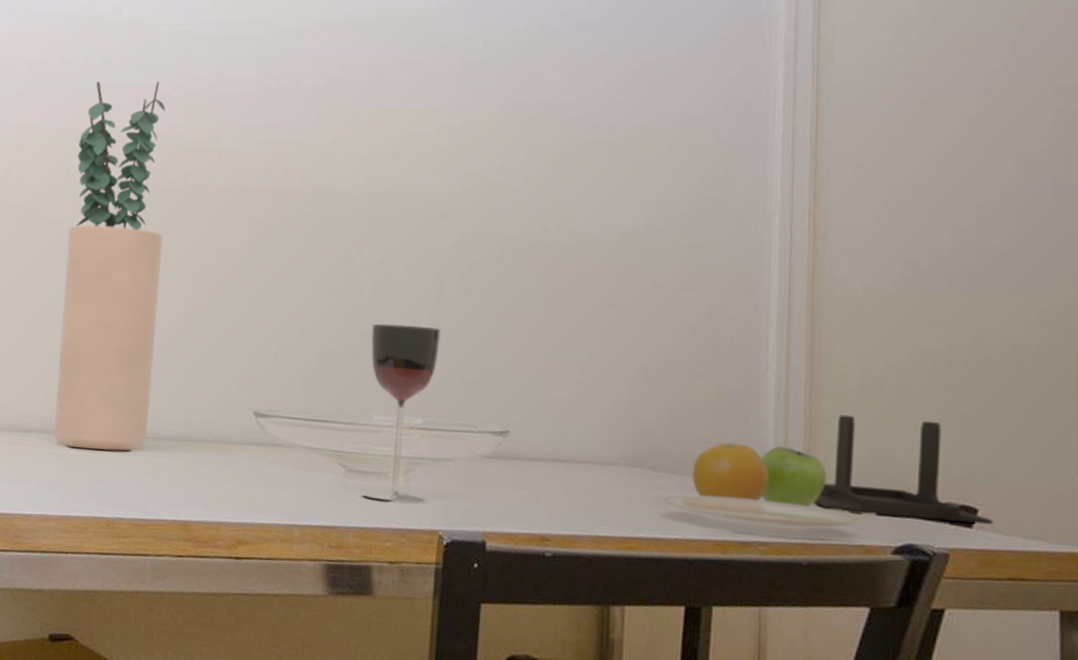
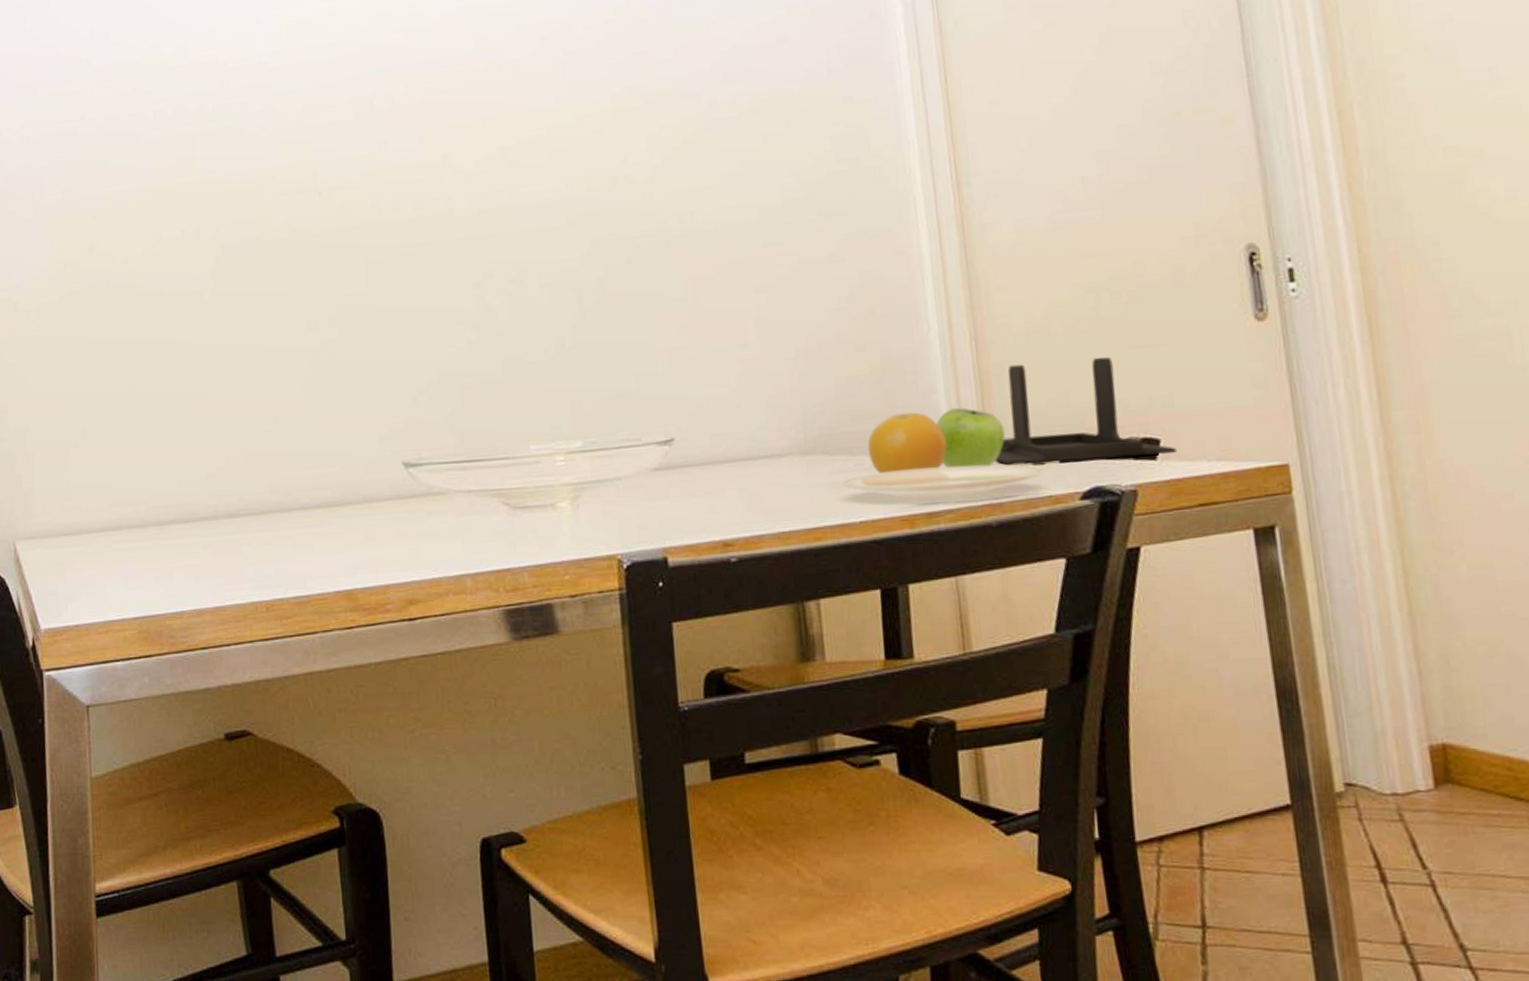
vase: present [53,81,166,451] -> none [165,123,293,533]
wineglass: present [362,323,441,503] -> none [512,342,601,533]

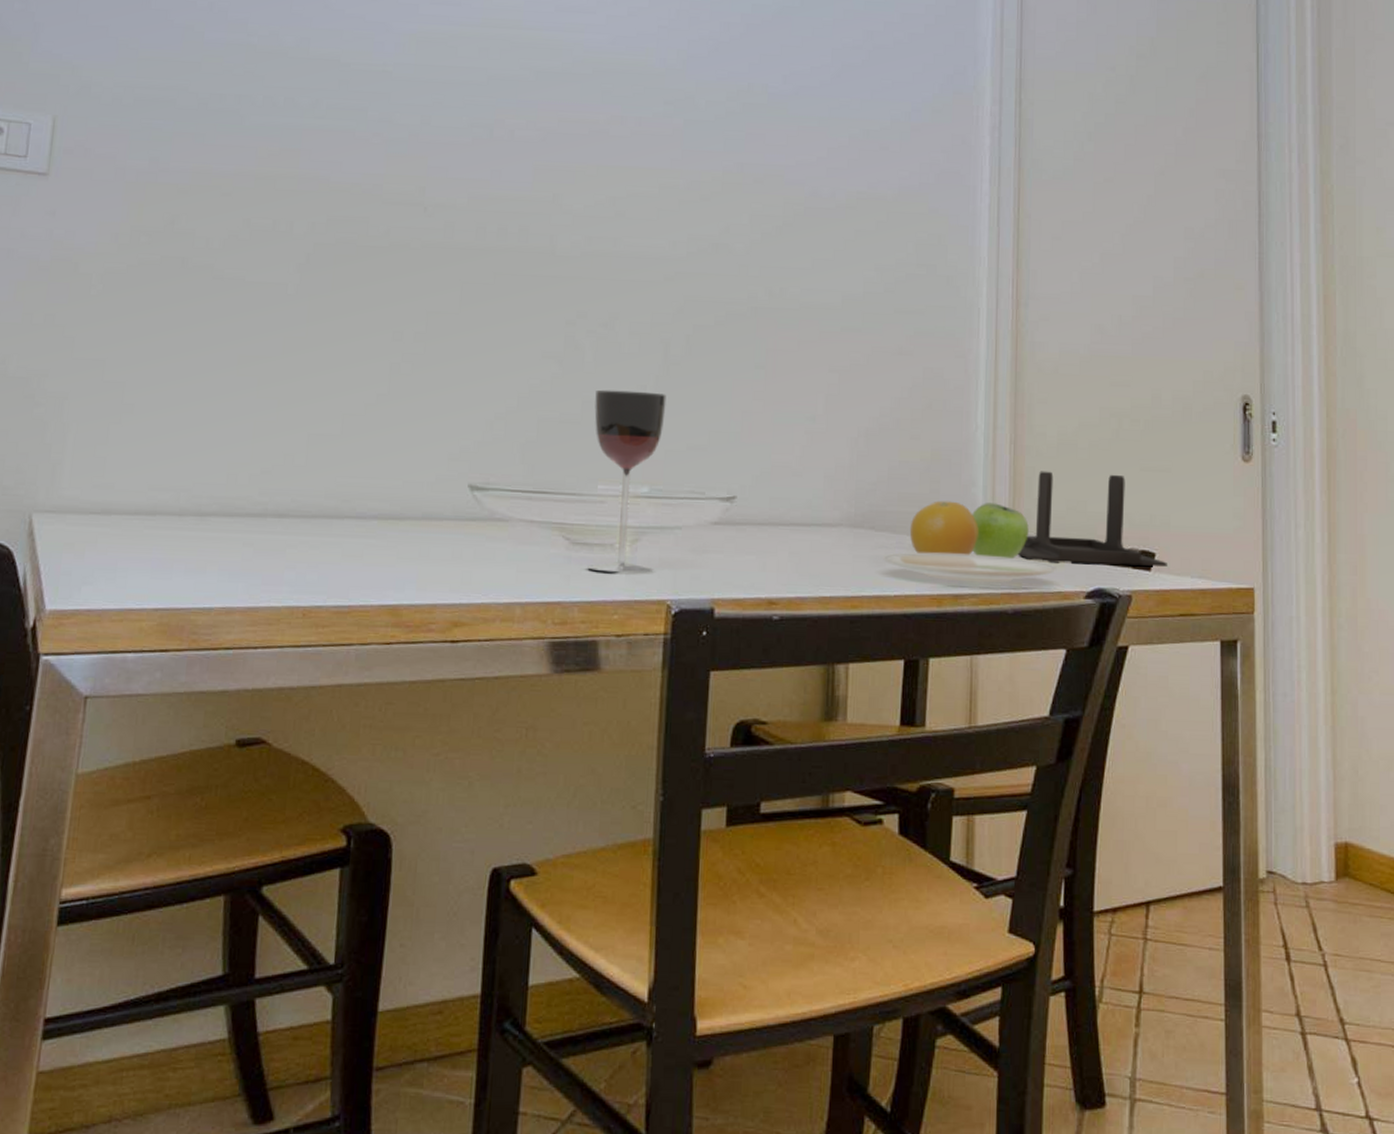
wineglass: none [512,342,601,533] -> present [587,389,666,573]

